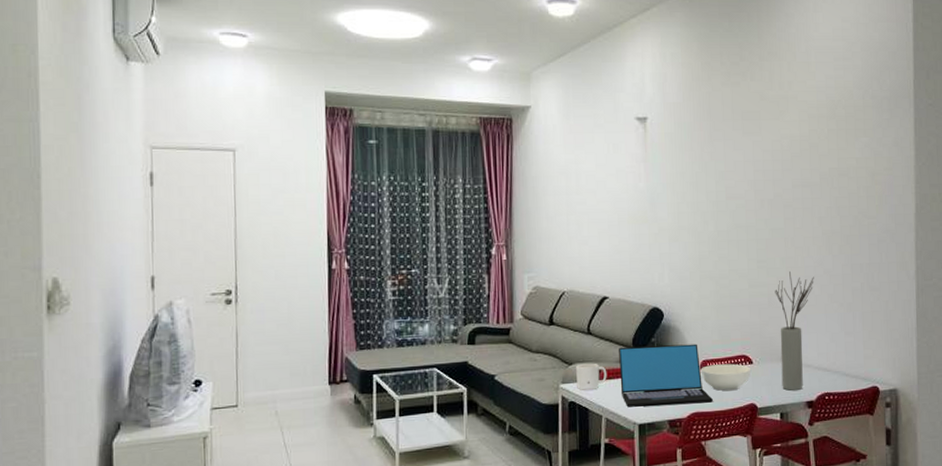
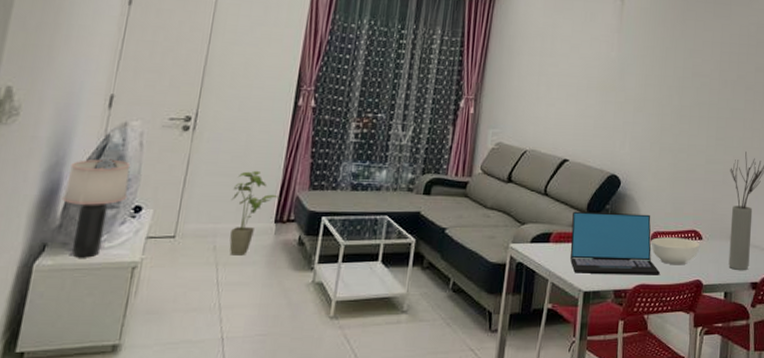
table lamp: none [126,338,186,433] -> present [62,159,131,258]
house plant: none [284,336,331,419] -> present [229,170,281,256]
mug: present [576,363,607,391] -> none [527,224,559,253]

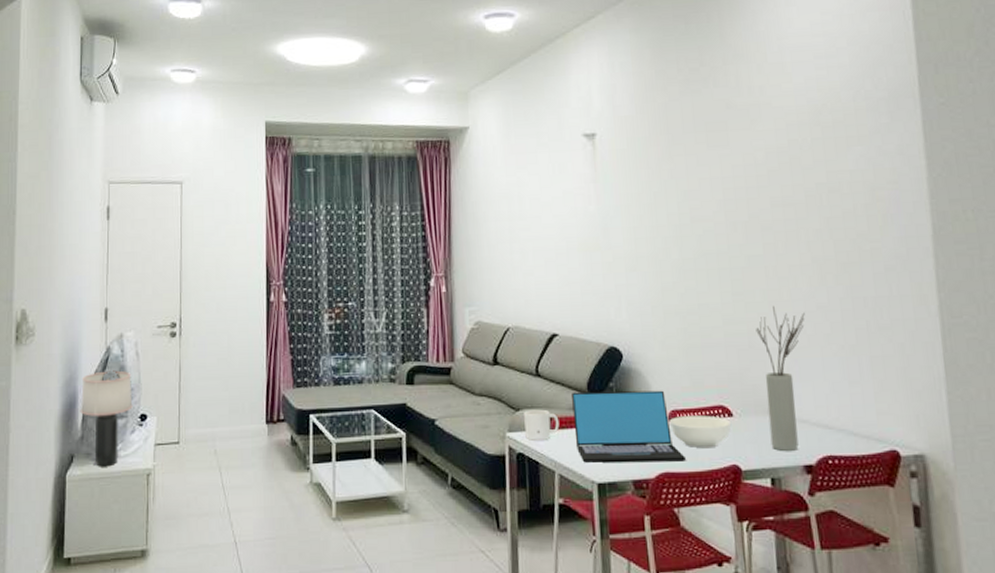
house plant: present [229,170,281,256] -> none [223,371,268,459]
mug: none [527,224,559,253] -> present [524,409,560,442]

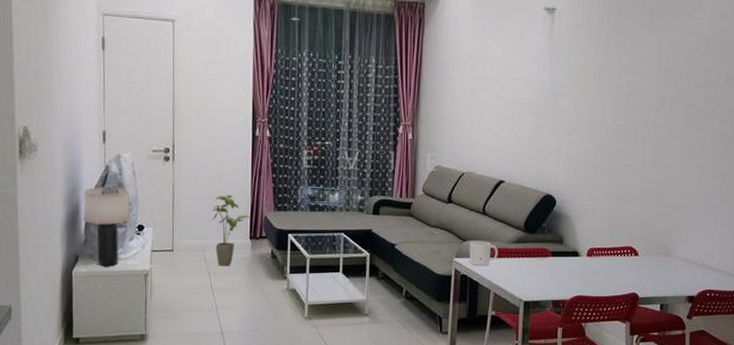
house plant: none [223,371,268,459] -> present [212,194,252,266]
laptop: present [572,390,686,463] -> none [510,229,596,288]
bowl: present [669,415,732,449] -> none [587,253,636,279]
vase: present [756,306,805,452] -> none [665,170,708,285]

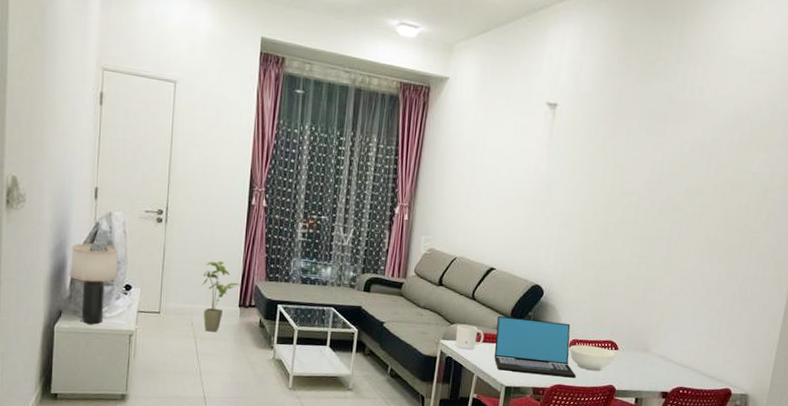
laptop: none [510,229,596,288] -> present [494,315,576,378]
bowl: none [587,253,636,279] -> present [569,344,616,371]

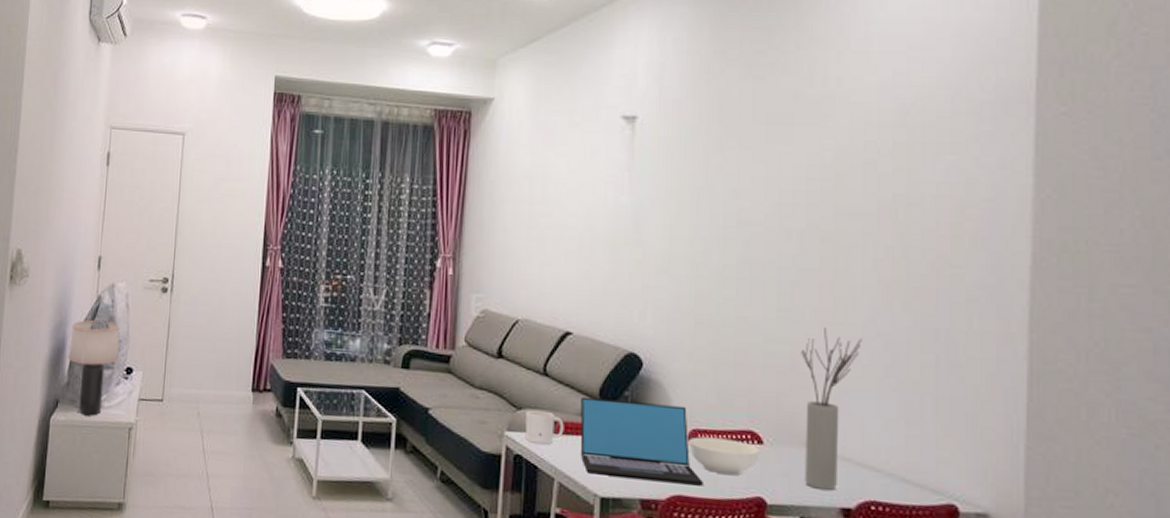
house plant: present [202,260,242,332] -> none [210,335,256,424]
vase: none [641,271,690,381] -> present [801,328,862,491]

